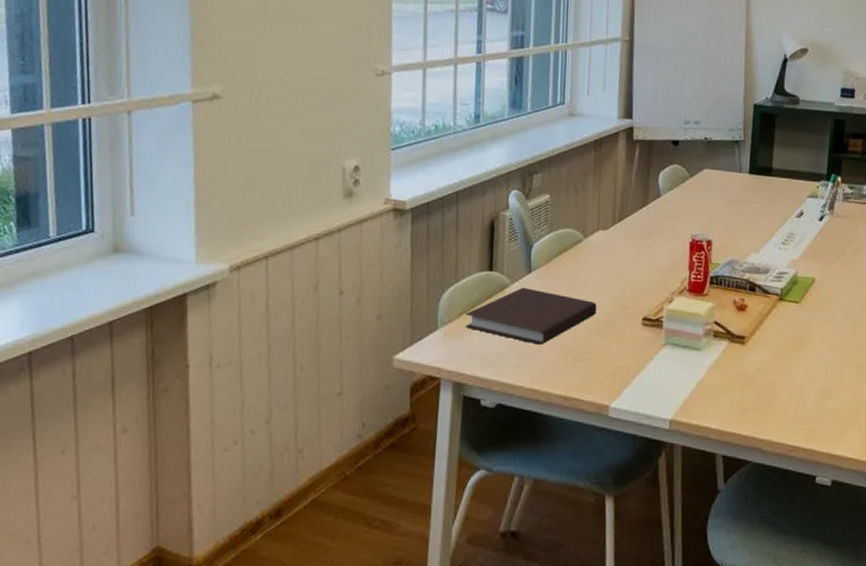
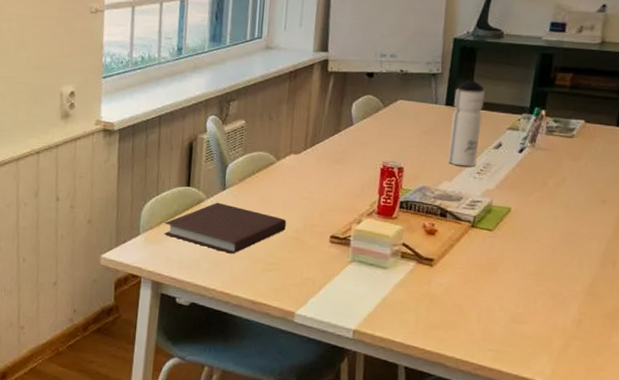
water bottle: none [753,144,786,237] -> present [447,77,485,167]

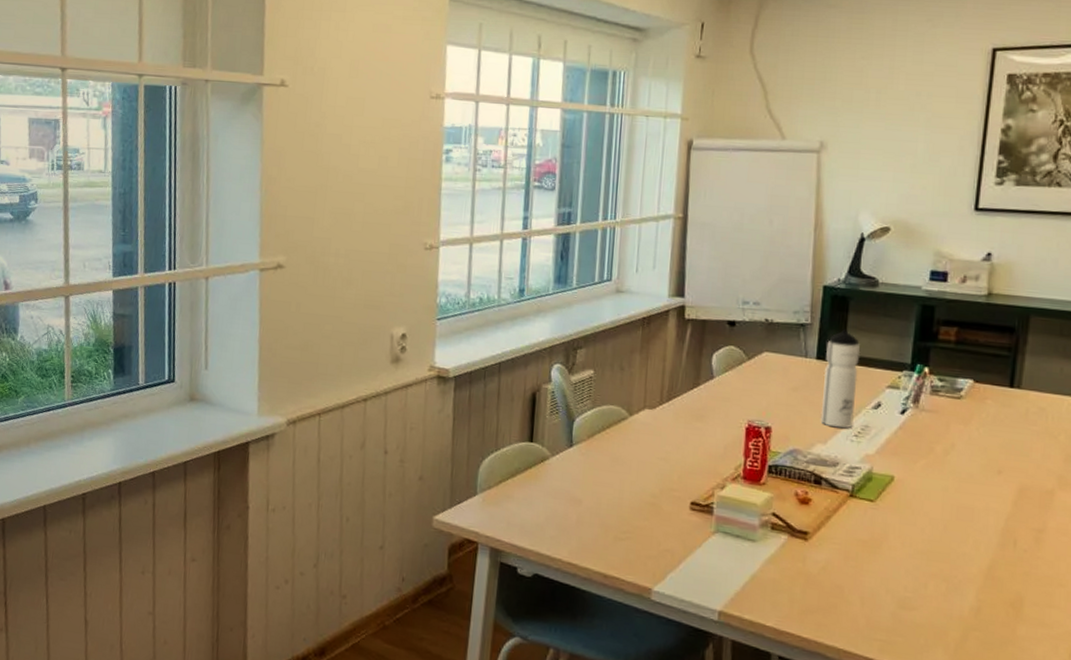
notebook: present [163,202,287,254] -> none [503,460,641,520]

